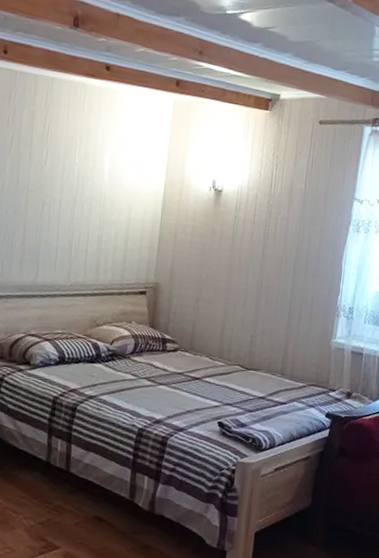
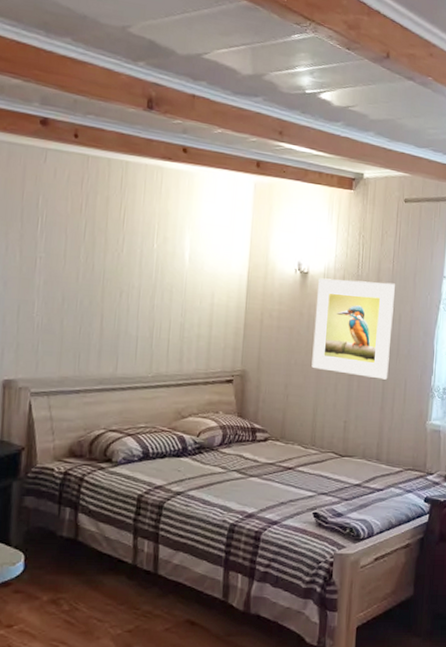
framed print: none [222,196,306,297] -> present [311,278,395,380]

